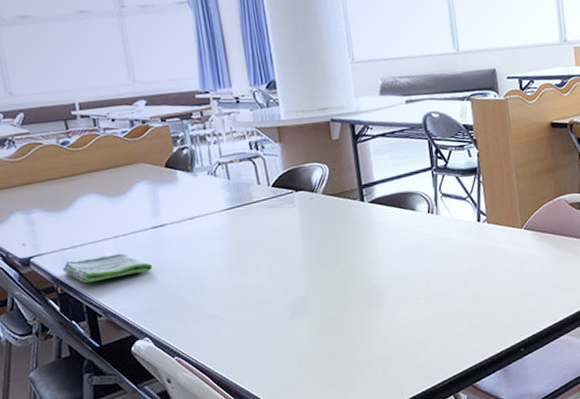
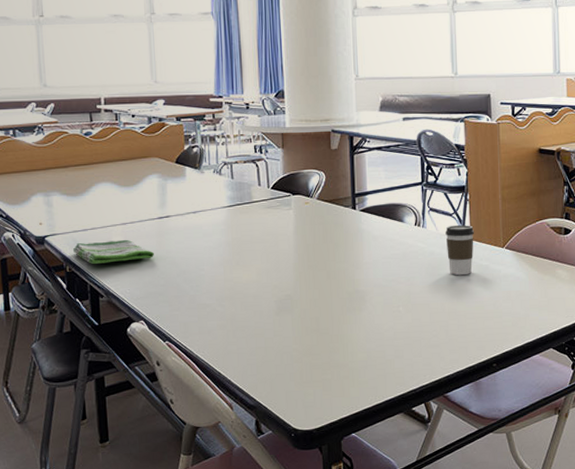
coffee cup: none [460,208,492,261] -> present [445,224,475,275]

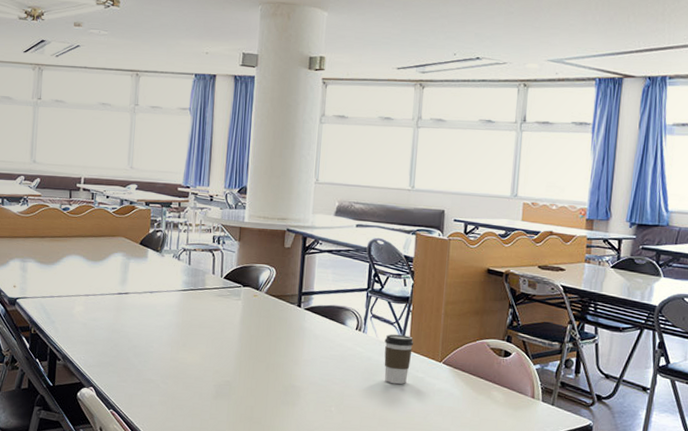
dish towel: present [73,239,154,265] -> none [40,308,110,330]

